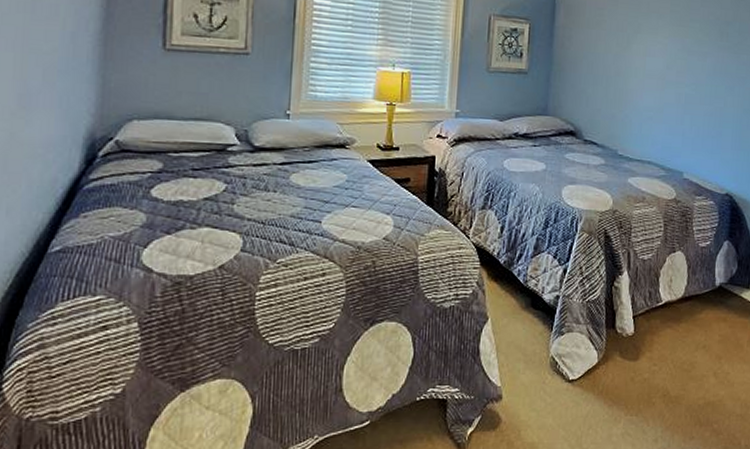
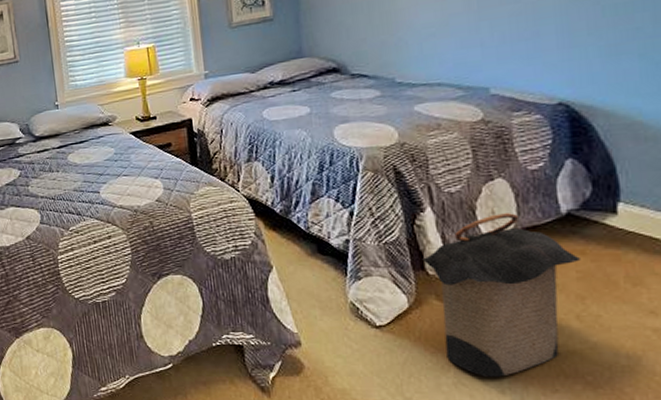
laundry hamper: none [613,282,723,427] -> present [420,213,580,377]

